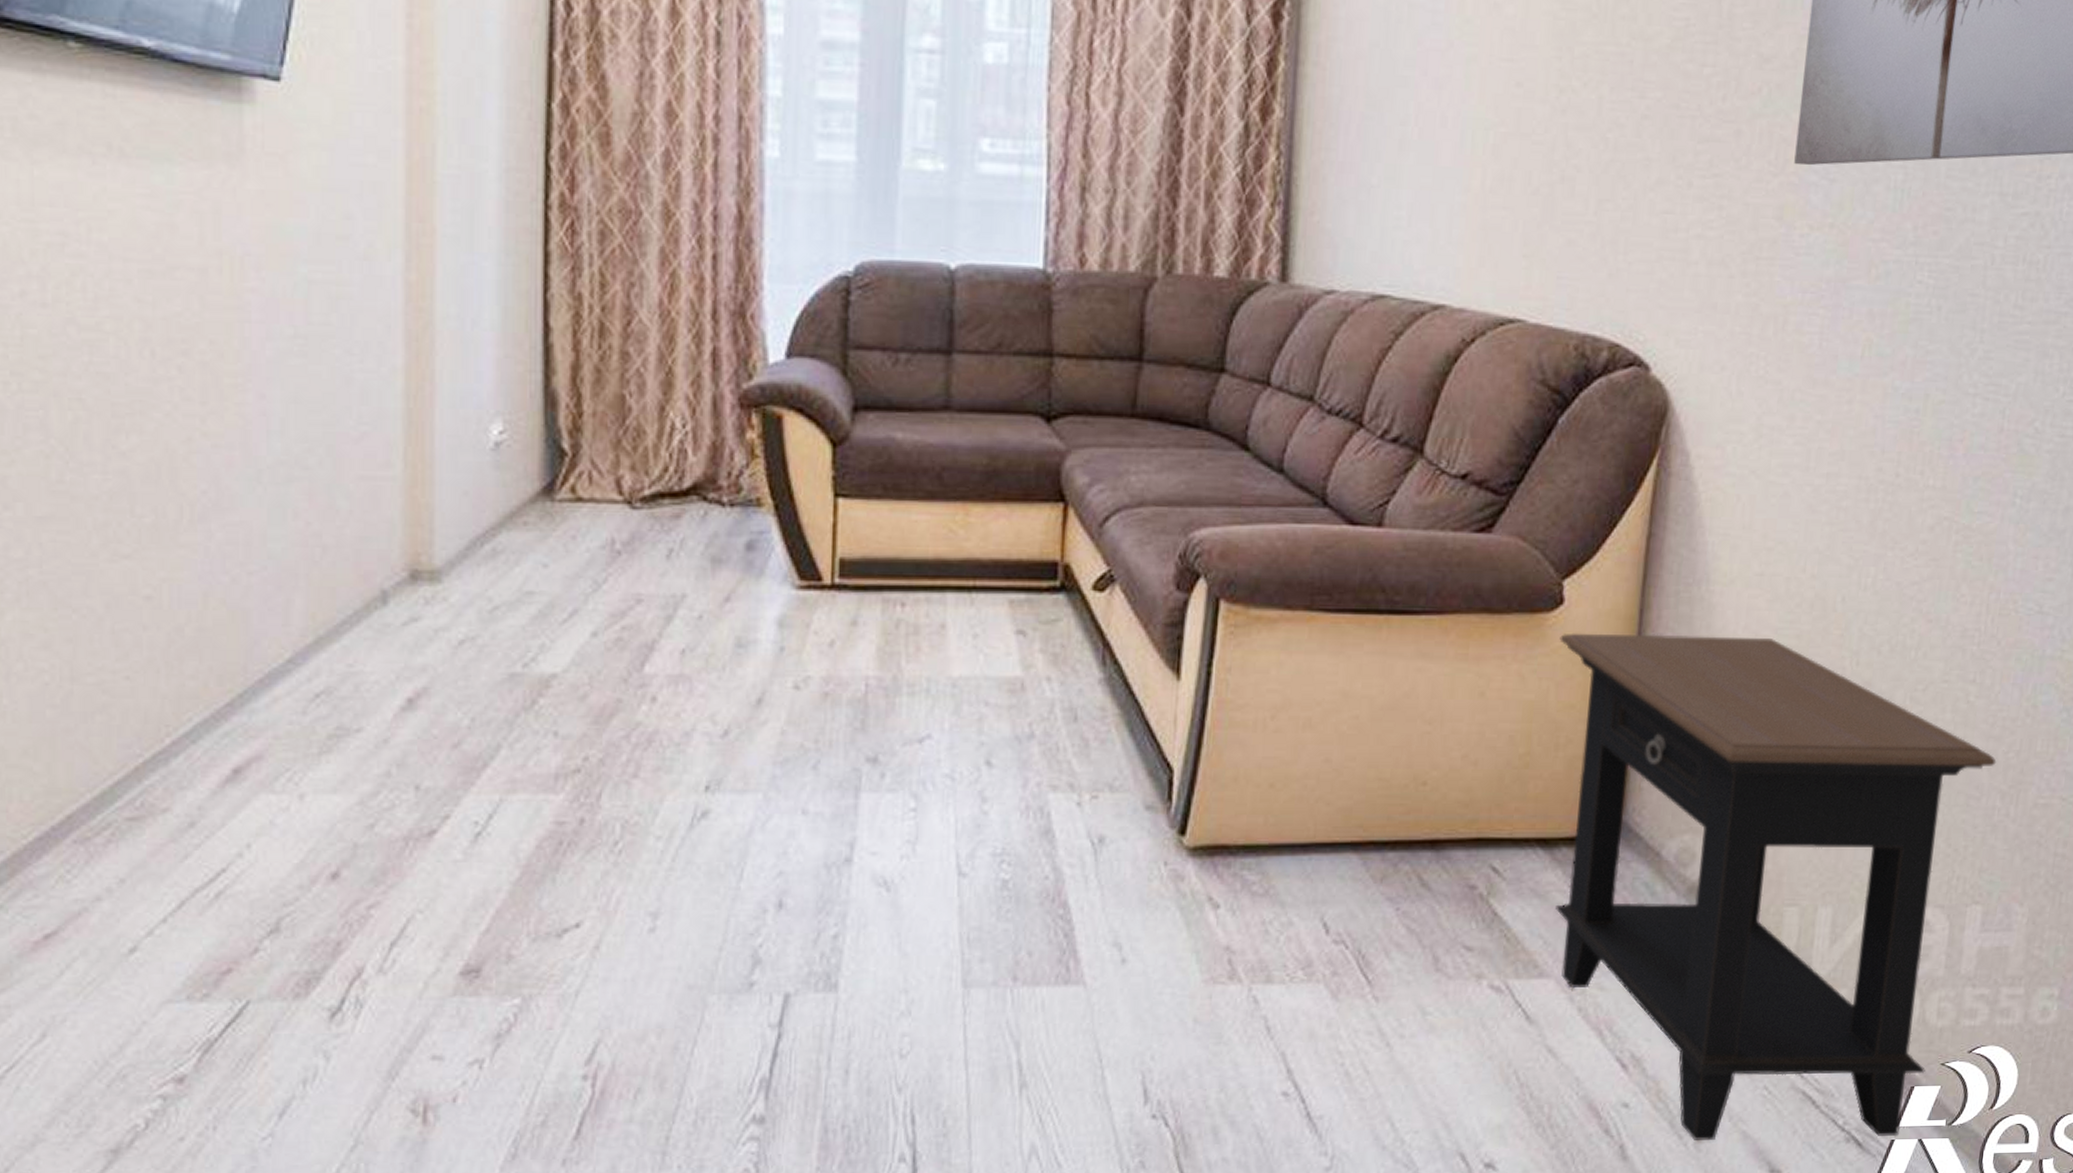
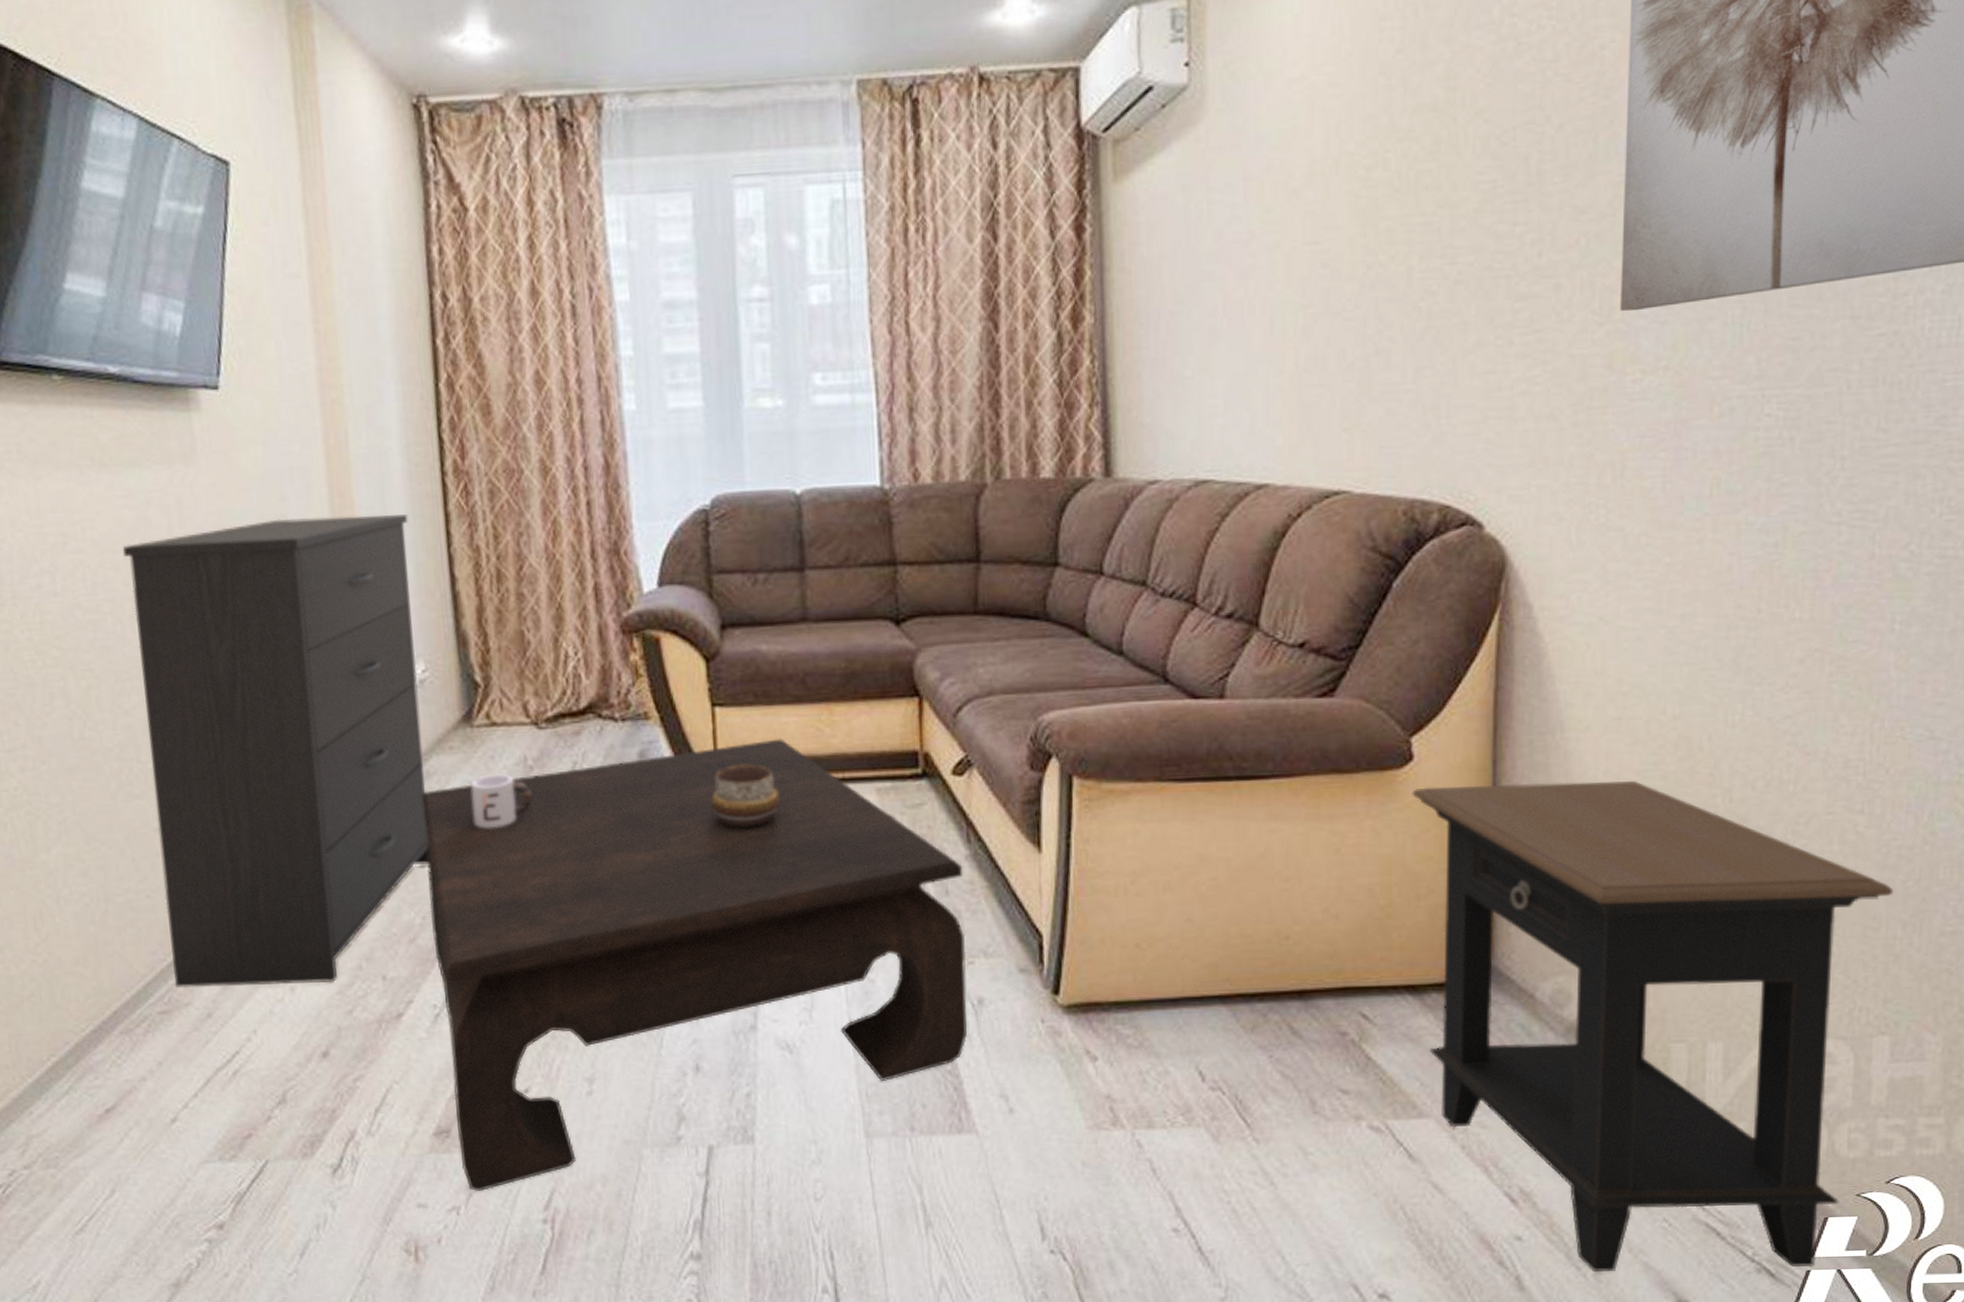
dresser: none [139,240,500,792] -> present [123,514,429,988]
coffee table: none [481,538,1095,1041] -> present [421,738,968,1191]
mug: none [544,557,617,619] -> present [470,774,532,828]
decorative bowl: none [824,565,902,634] -> present [711,764,780,827]

